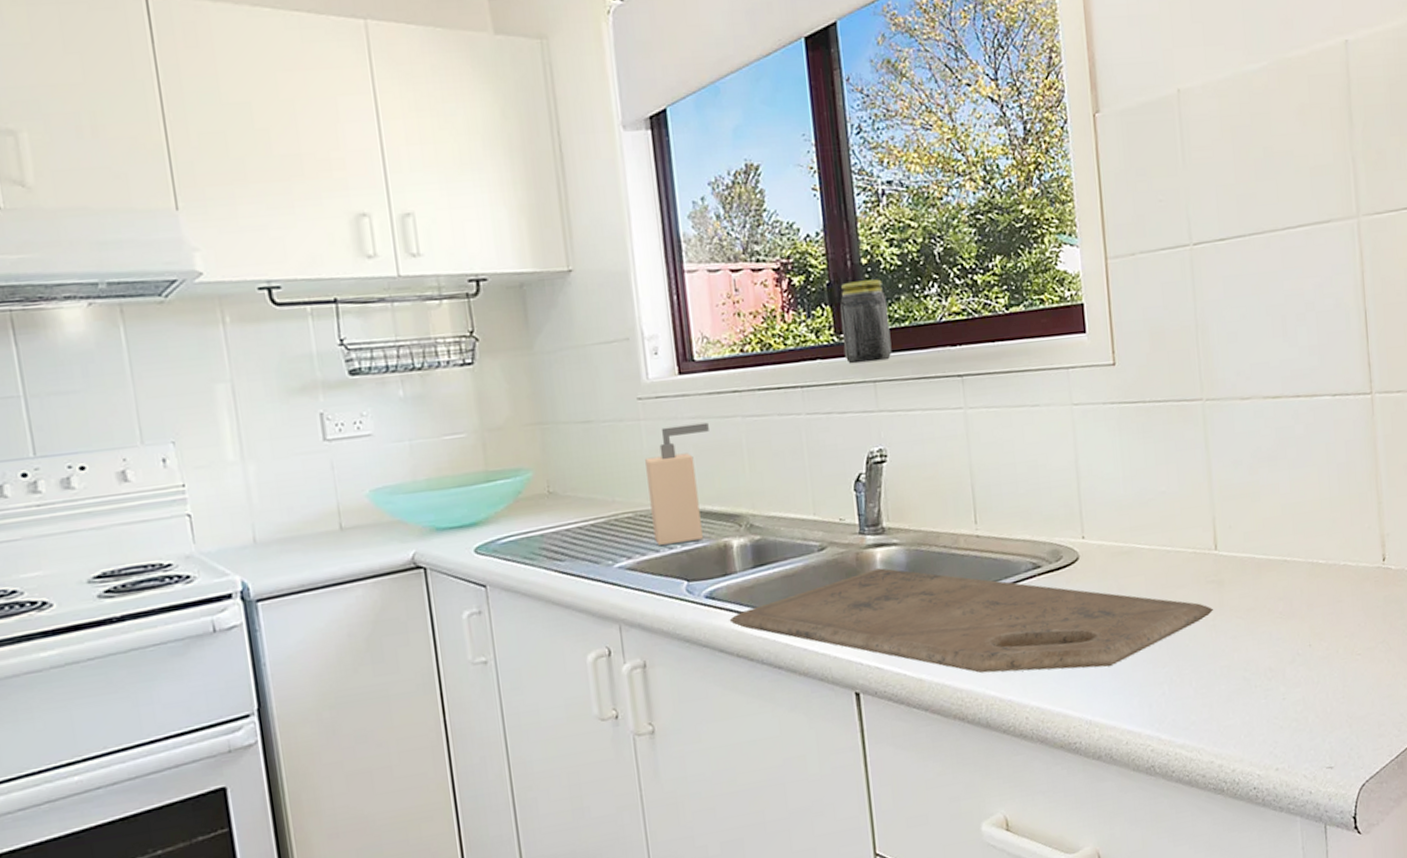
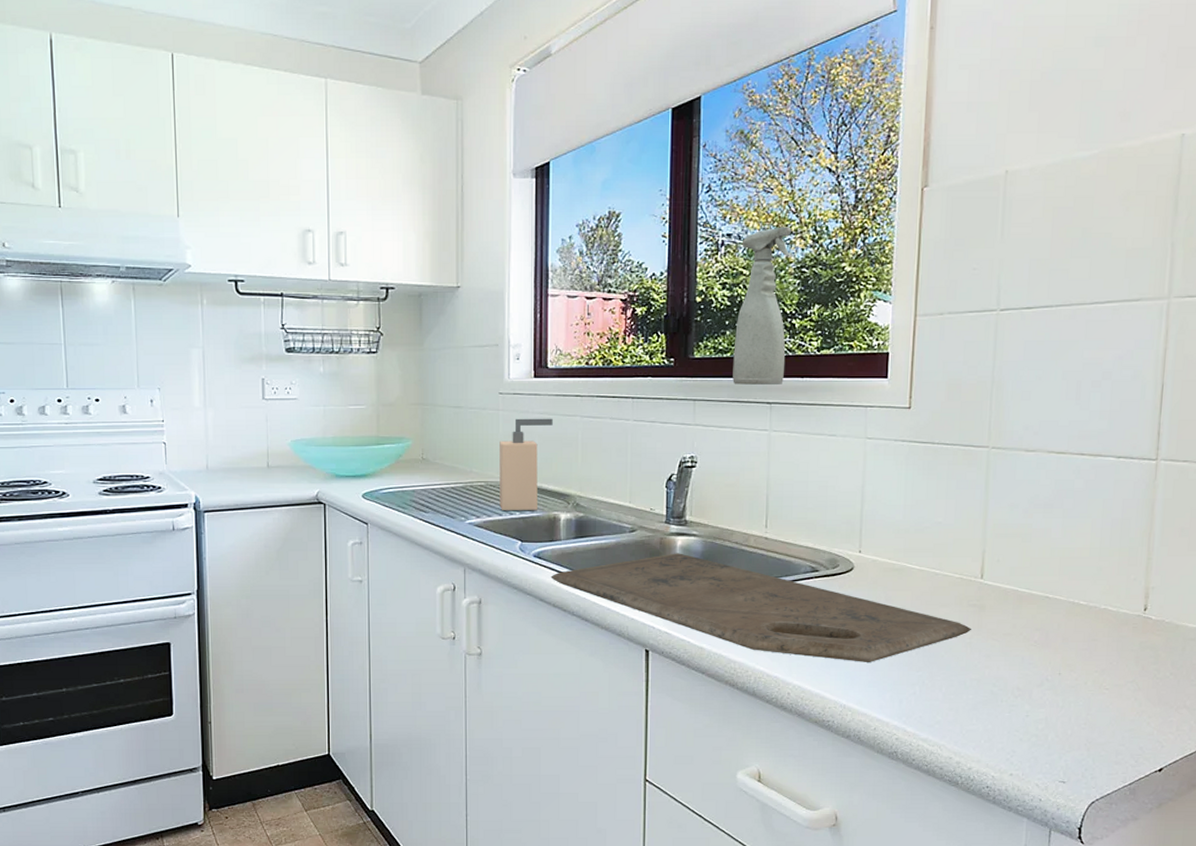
jar: present [840,279,892,364] -> none [672,315,714,384]
spray bottle: none [905,167,973,358] -> present [732,226,791,385]

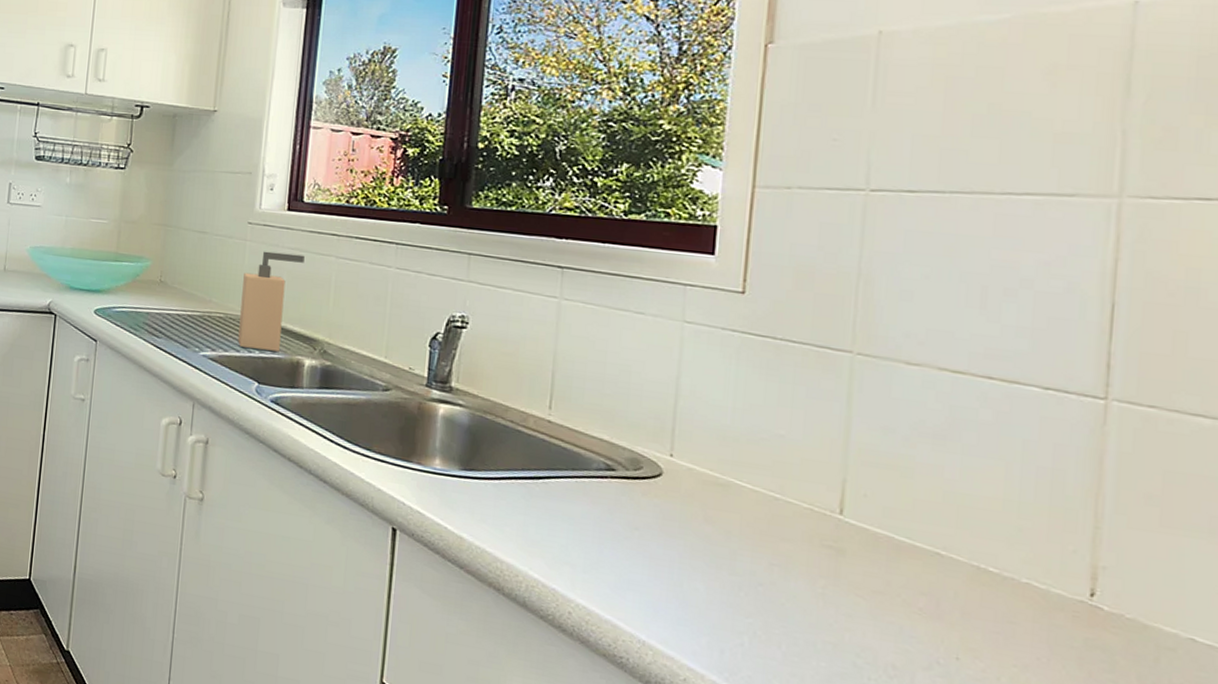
cutting board: present [550,553,971,663] -> none [288,421,825,595]
spray bottle: present [732,226,791,385] -> none [517,75,597,248]

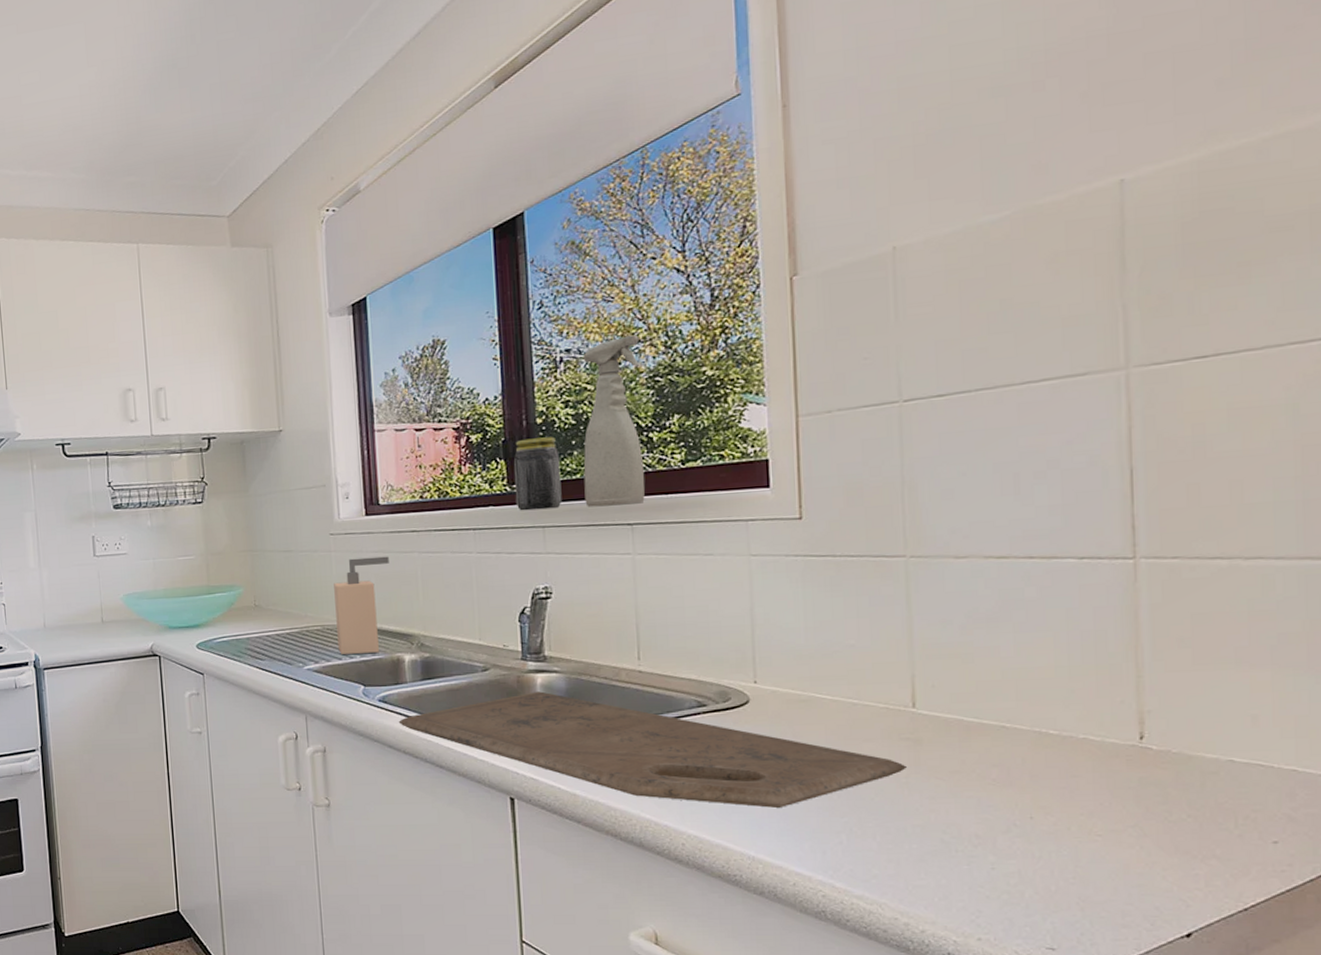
cutting board: none [288,421,825,595] -> present [398,691,906,809]
jar: none [444,161,497,238] -> present [514,437,562,511]
spray bottle: none [517,75,597,248] -> present [583,335,645,508]

